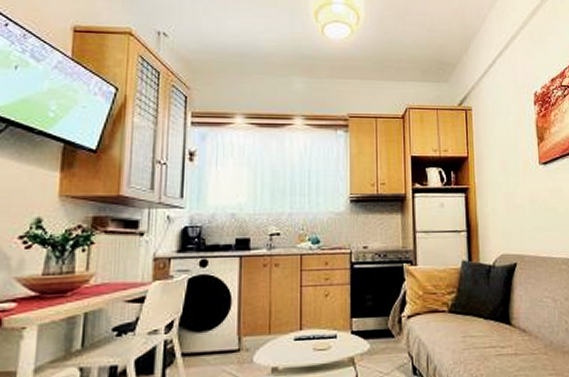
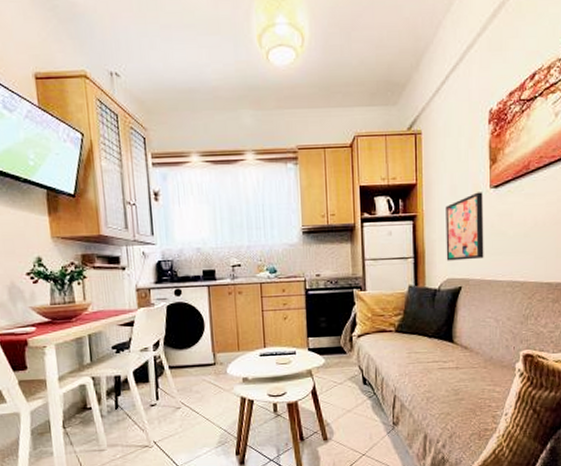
wall art: none [497,168,538,236] -> present [445,192,484,261]

